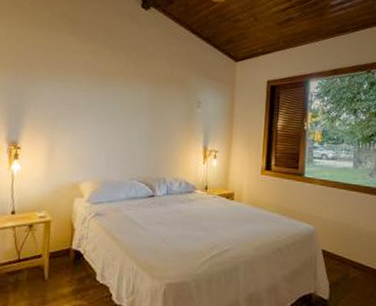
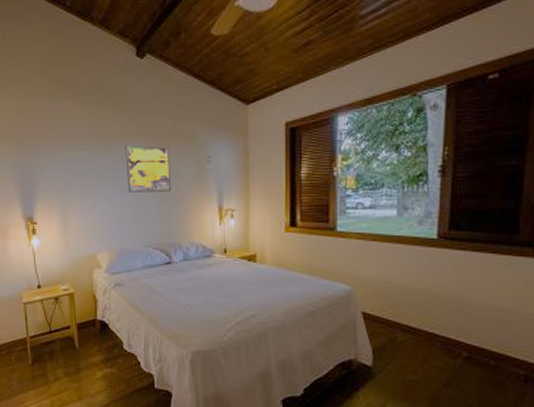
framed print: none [119,83,163,130] -> present [125,145,171,193]

